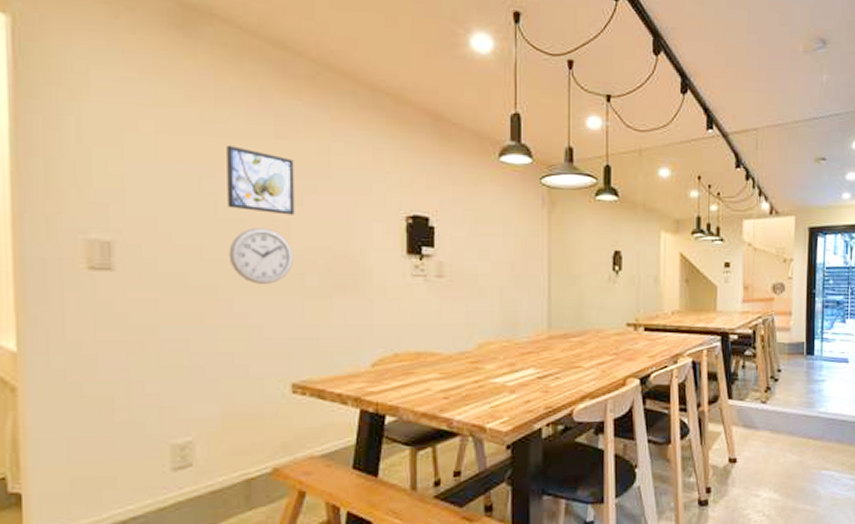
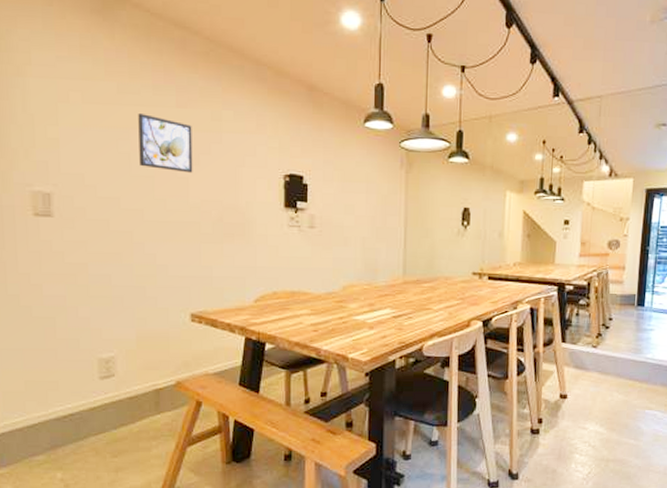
wall clock: present [229,227,294,284] -> none [141,183,192,231]

